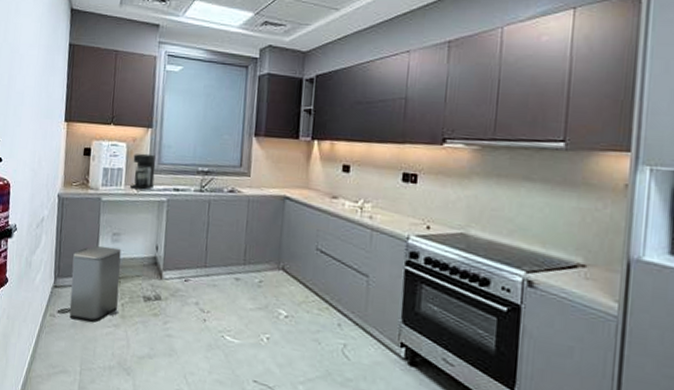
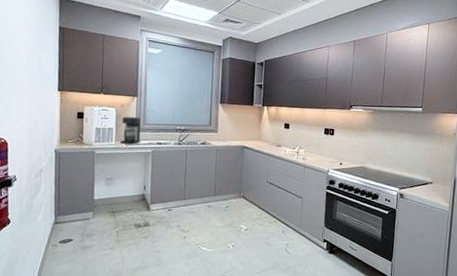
pedal bin: present [69,245,121,323] -> none [70,188,114,248]

